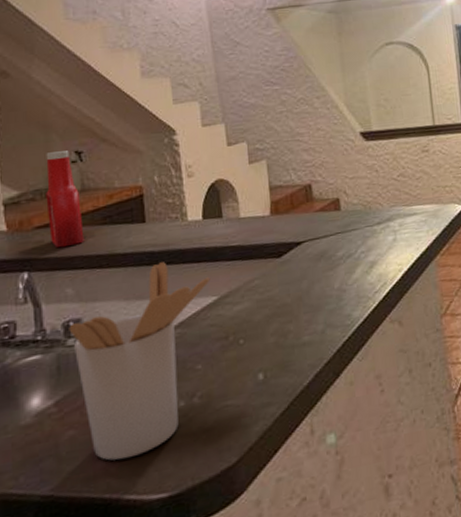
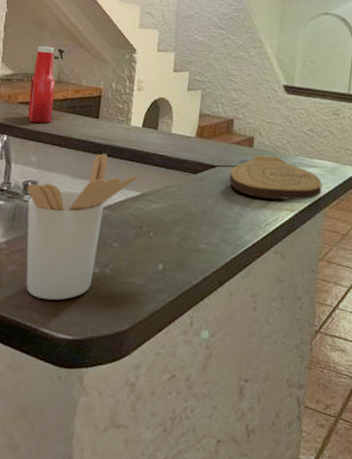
cutting board: none [320,213,428,266] -> present [229,155,323,201]

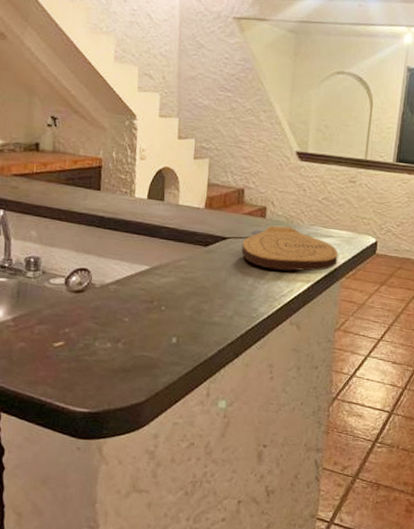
utensil holder: present [26,153,138,300] -> none [29,227,146,375]
ketchup bottle: present [28,46,55,123] -> none [23,113,51,197]

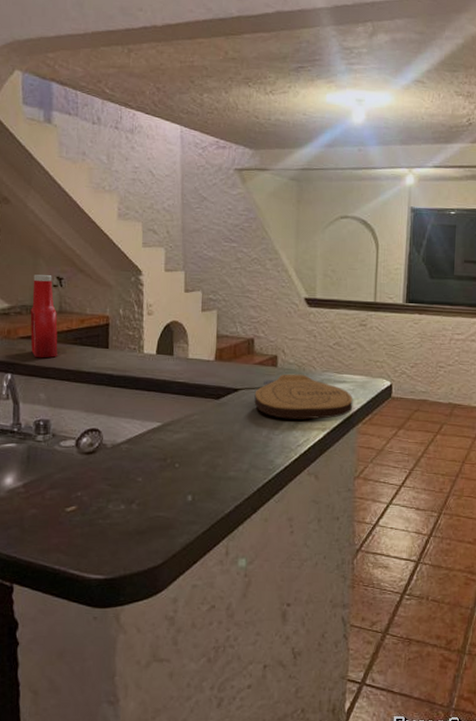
ketchup bottle: none [23,113,51,197] -> present [30,274,58,358]

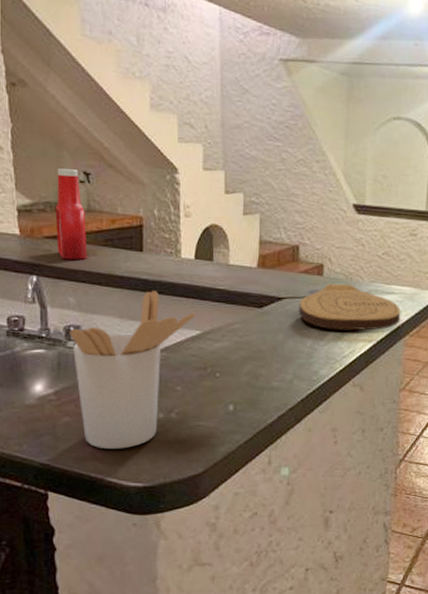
utensil holder: none [39,385,157,542] -> present [69,291,196,450]

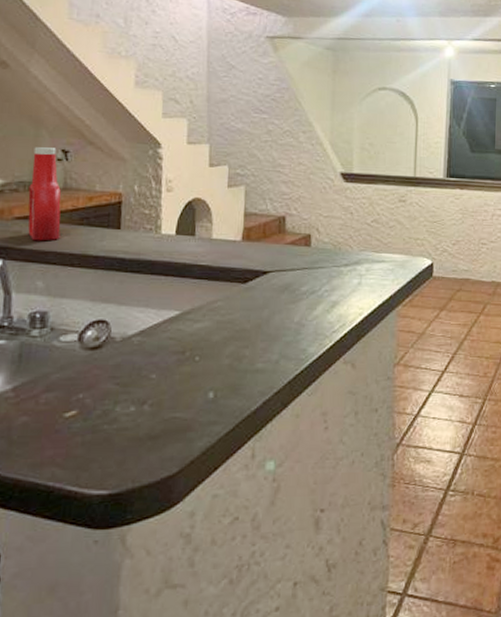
utensil holder: present [69,291,196,450] -> none [34,270,176,452]
cutting board: present [298,283,401,331] -> none [285,254,393,303]

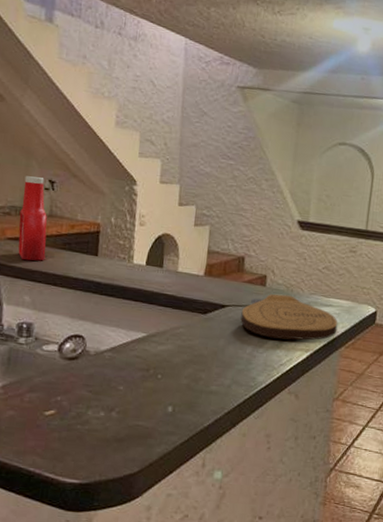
cutting board: none [285,254,393,303] -> present [240,294,338,340]

